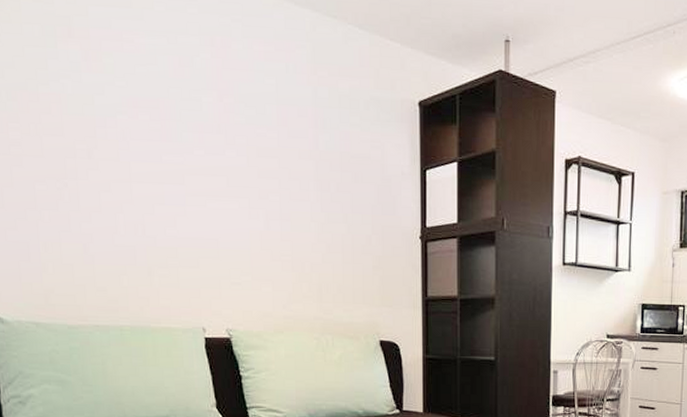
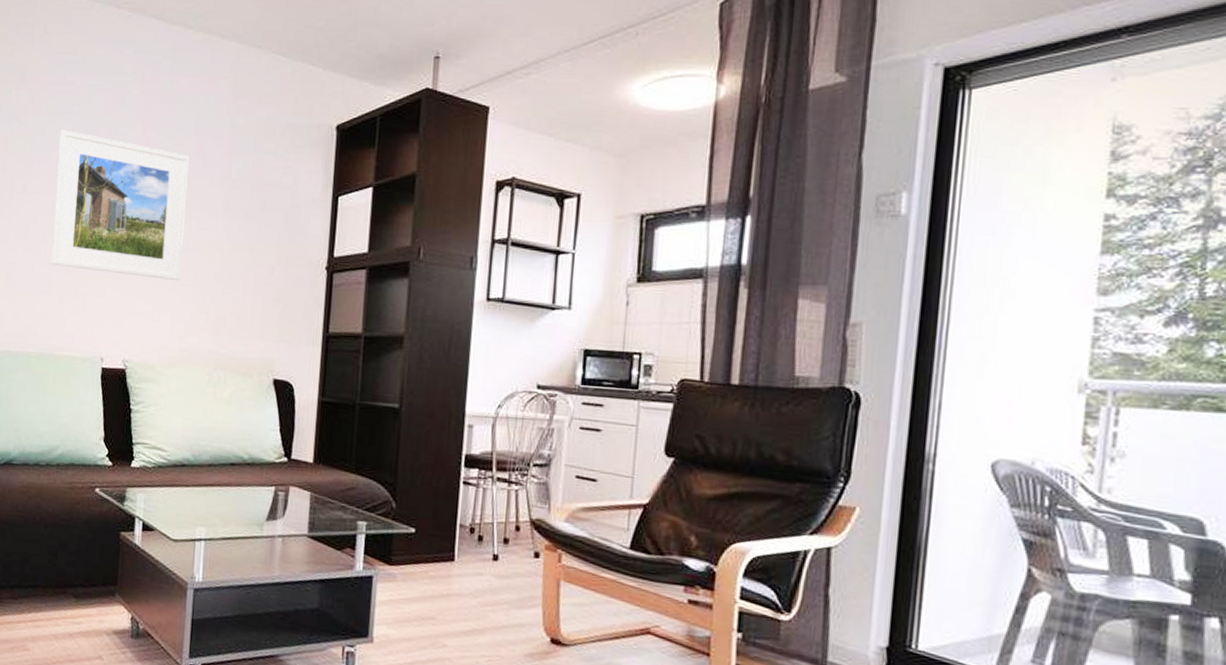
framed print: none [124,91,277,251] -> present [50,129,189,281]

